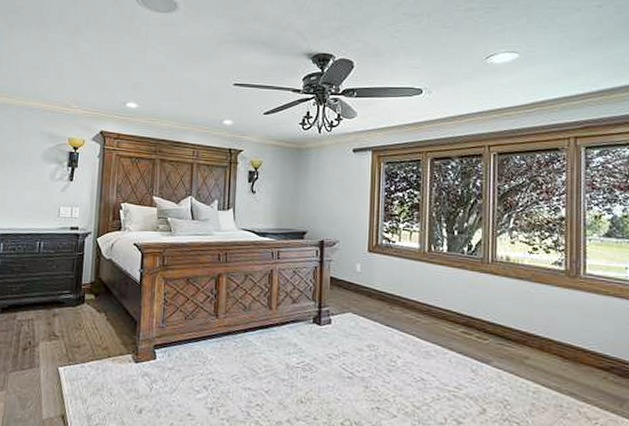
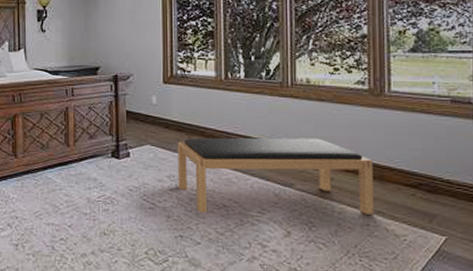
bench: none [377,308,568,396] -> present [177,137,374,215]

